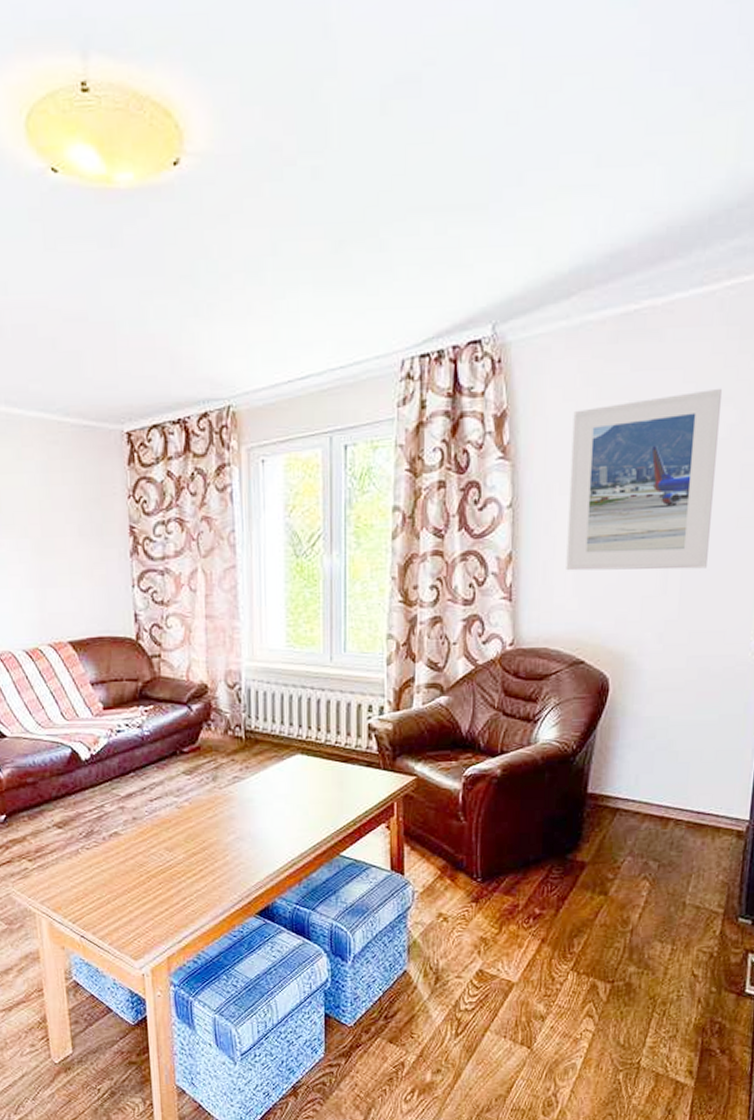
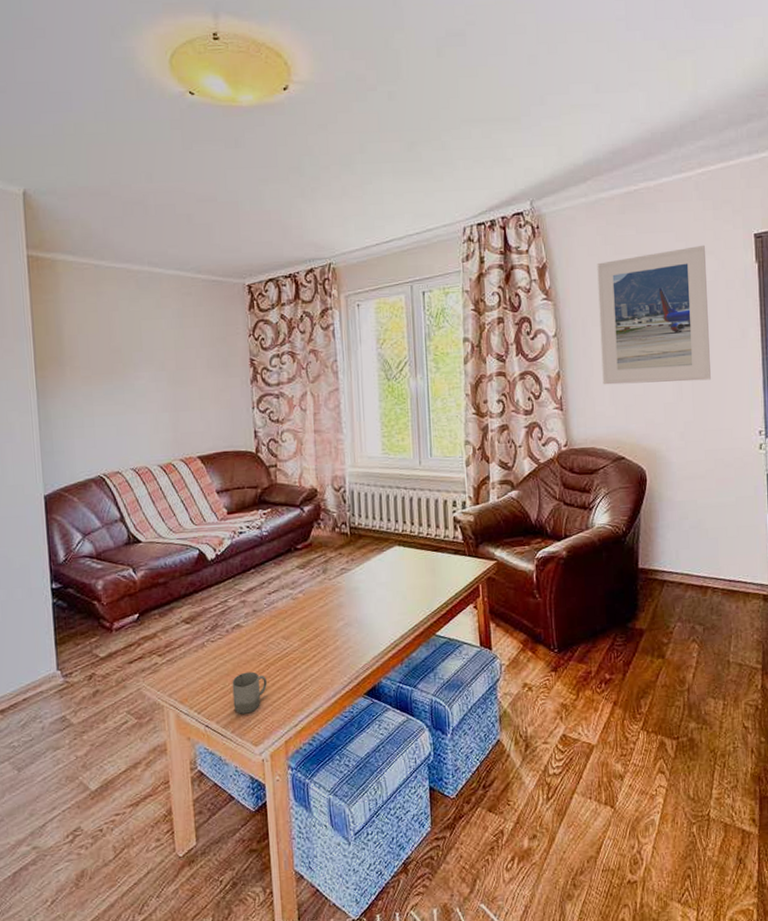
cup: none [109,883,148,927] -> present [232,671,267,714]

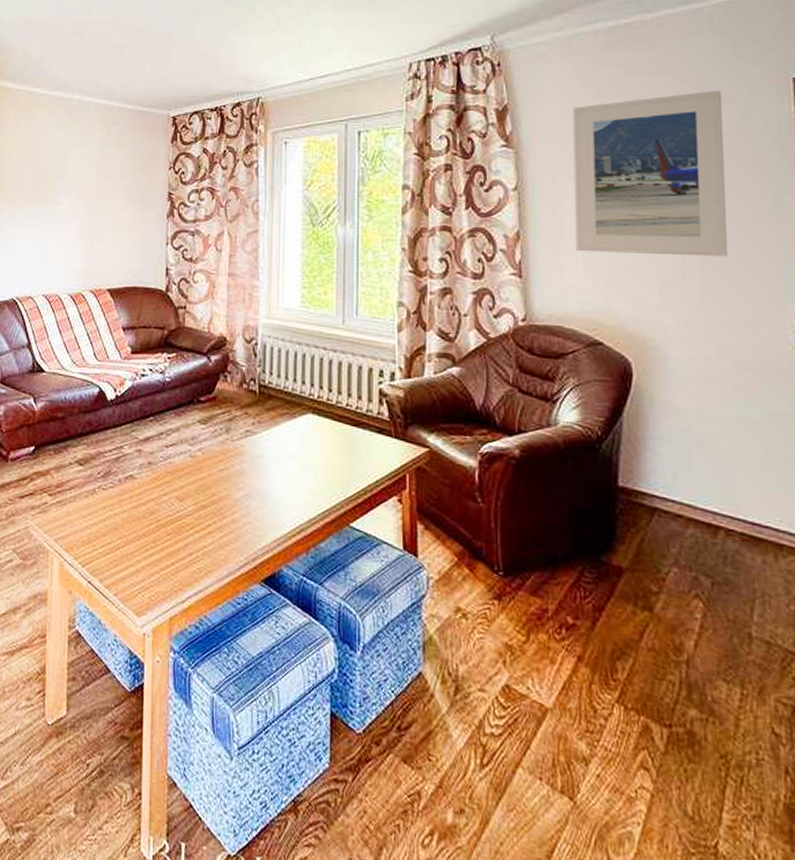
cup: present [232,671,267,714] -> none [119,529,156,577]

